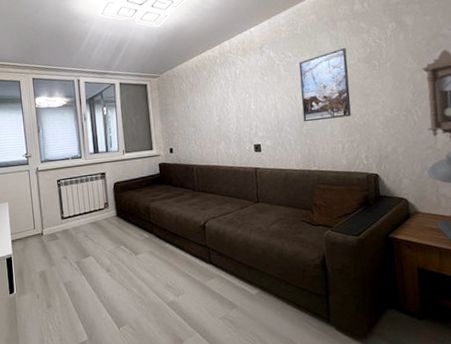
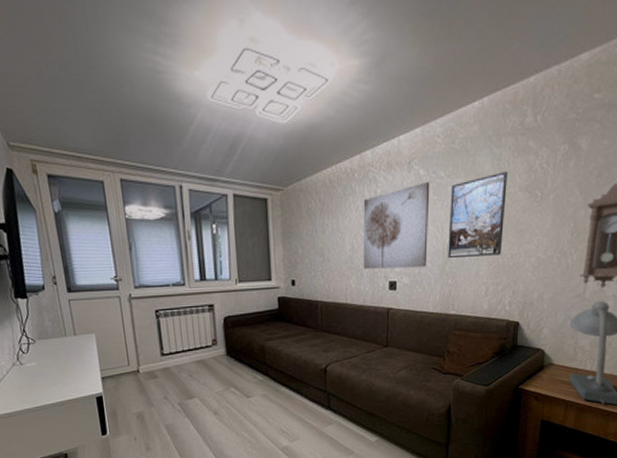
wall art: none [225,61,285,136] -> present [363,182,430,269]

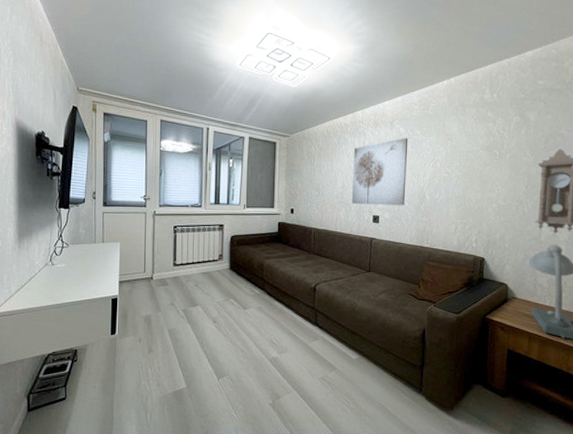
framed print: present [448,170,508,259] -> none [423,133,471,200]

